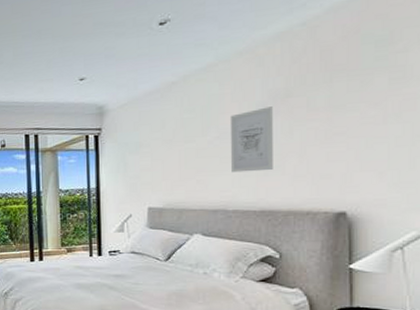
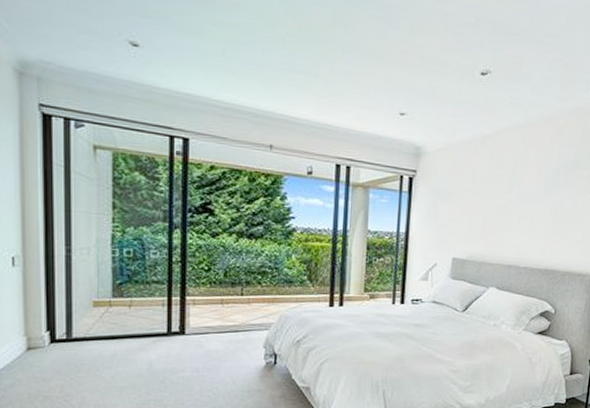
wall art: present [229,106,273,173] -> none [526,174,564,234]

